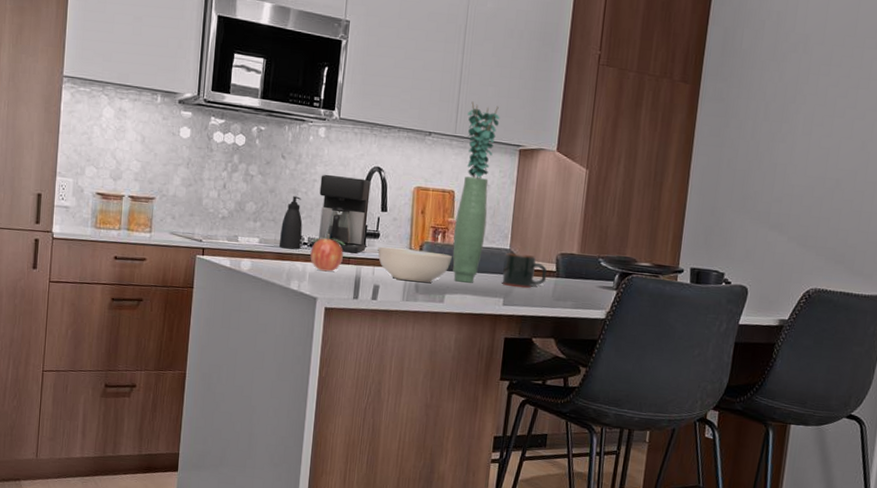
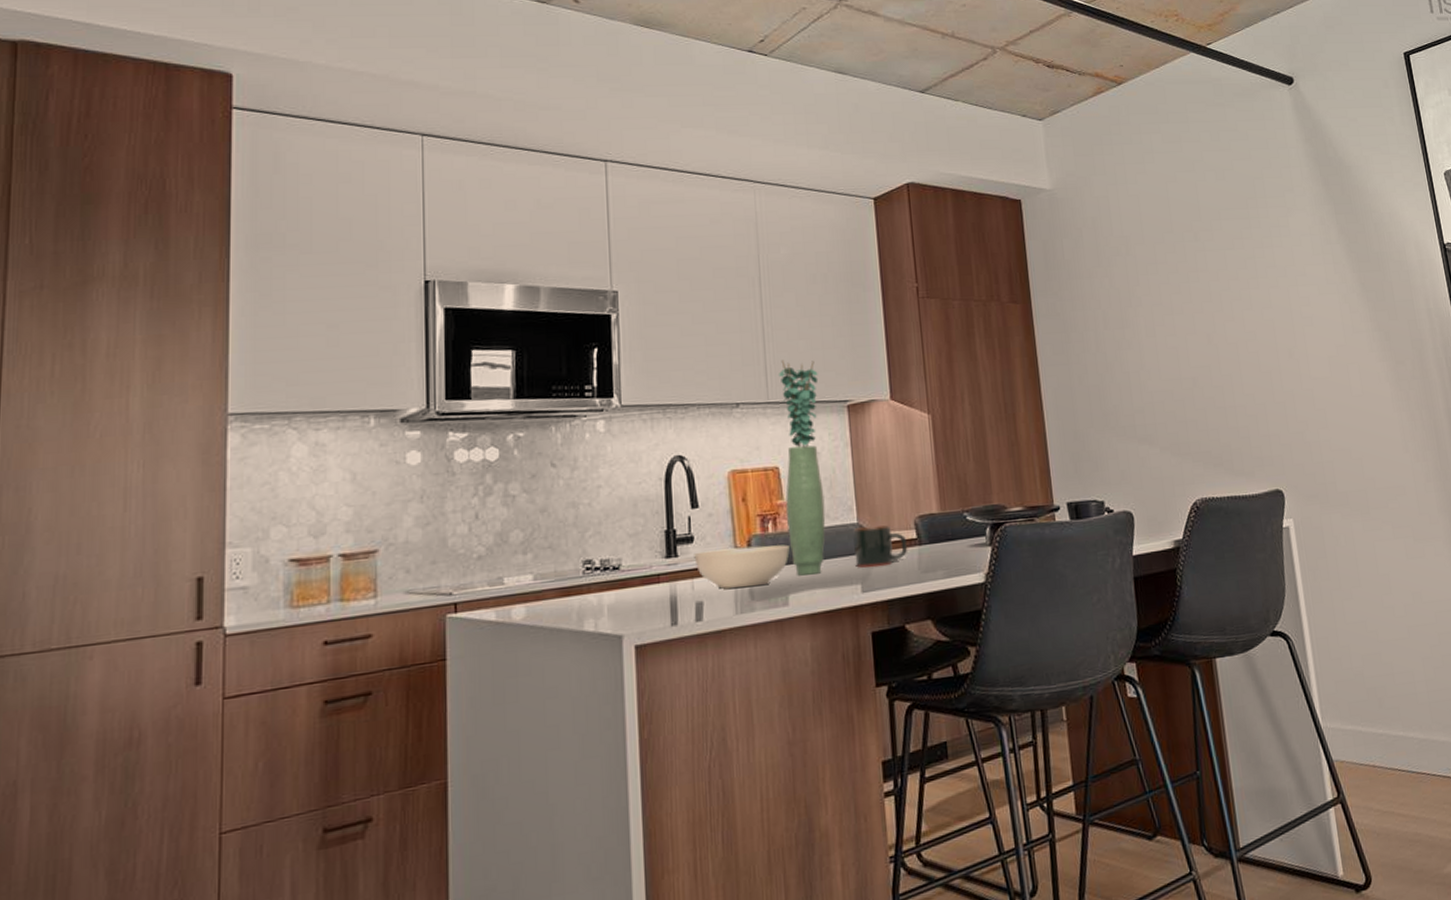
soap dispenser: present [279,196,303,250] -> none [561,510,591,581]
fruit: present [310,234,345,272] -> none [605,550,651,600]
coffee maker: present [311,174,371,254] -> none [605,473,679,572]

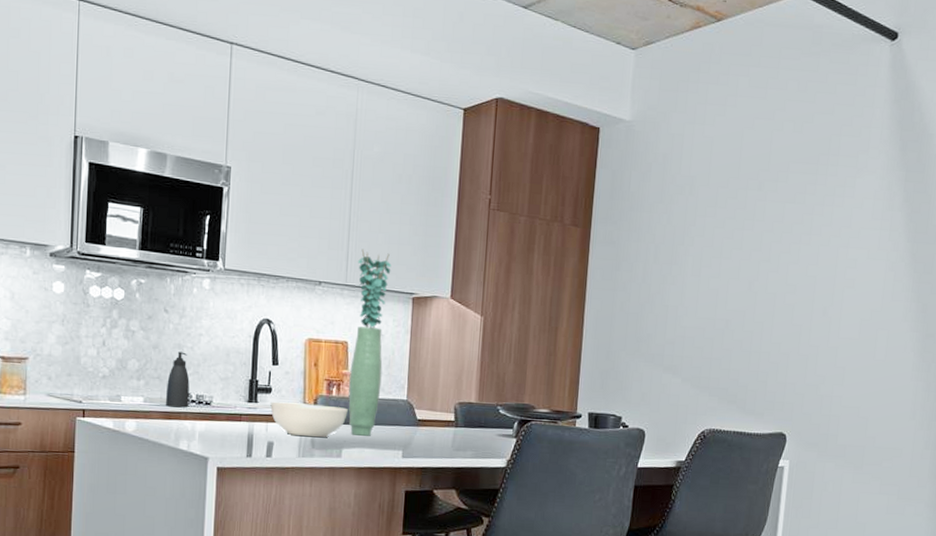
soap dispenser: none [561,510,591,581] -> present [166,352,190,408]
mug: present [853,525,907,569] -> none [400,403,445,440]

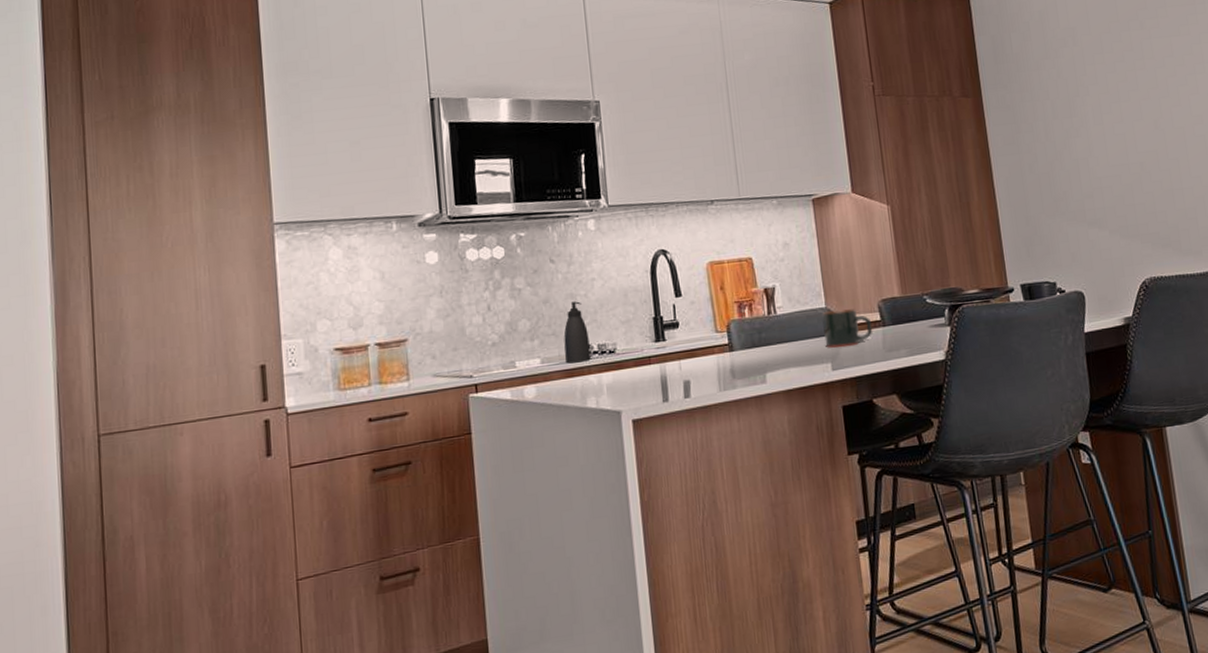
bowl: present [270,401,349,438] -> none [680,328,766,369]
vase: present [348,249,392,436] -> none [748,158,797,356]
mug: none [400,403,445,440] -> present [822,308,872,349]

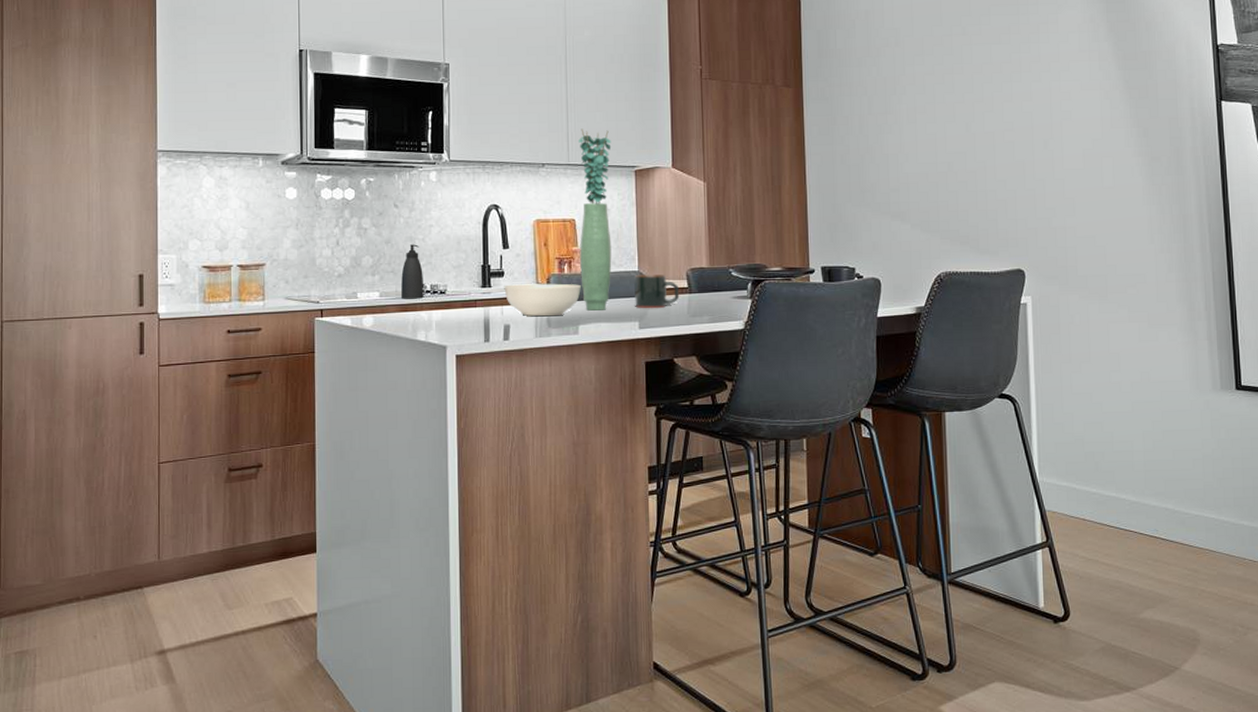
bowl: none [680,328,766,369] -> present [504,283,582,317]
vase: none [748,158,797,356] -> present [578,128,612,311]

